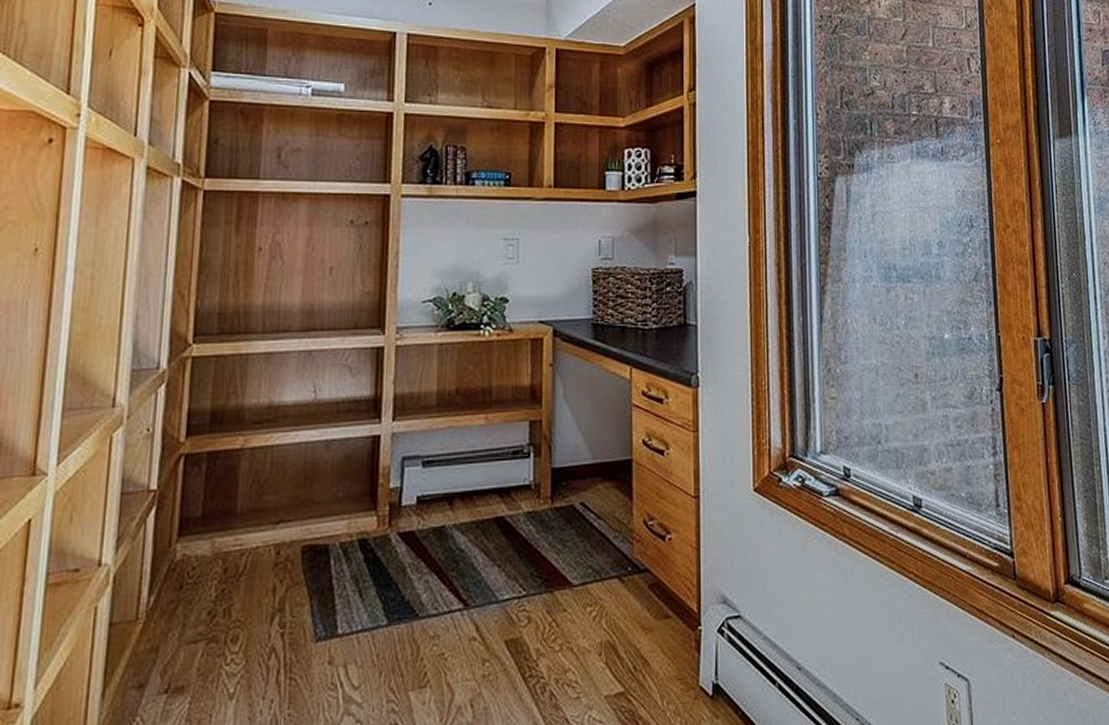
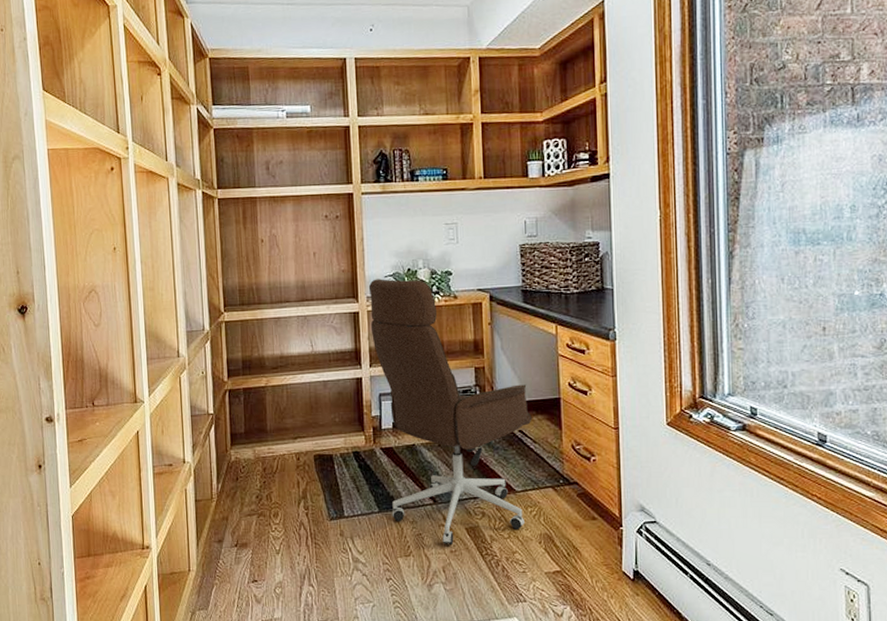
office chair: none [399,304,597,667] -> present [368,279,532,545]

